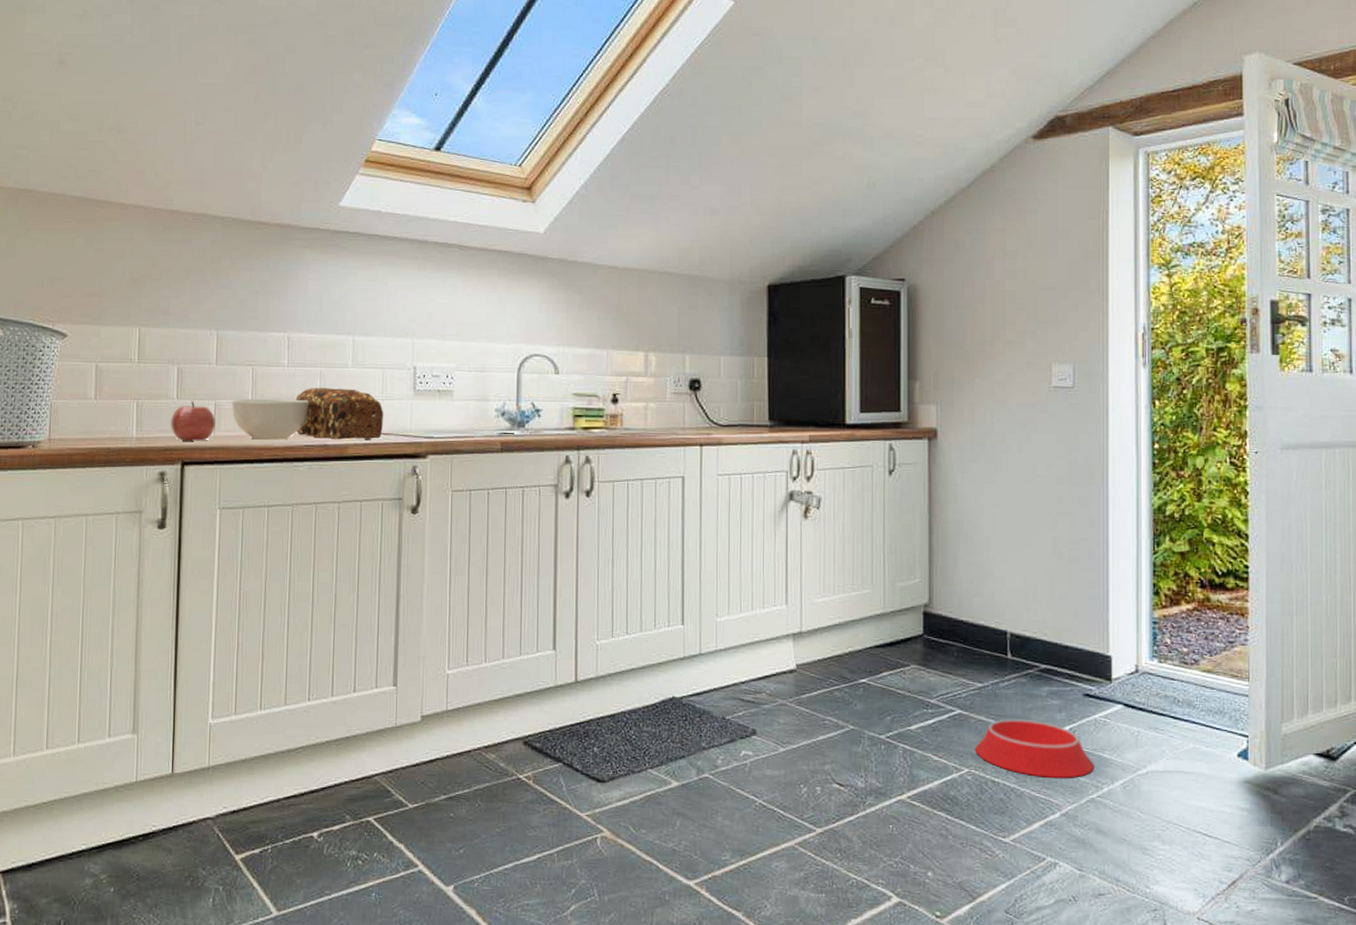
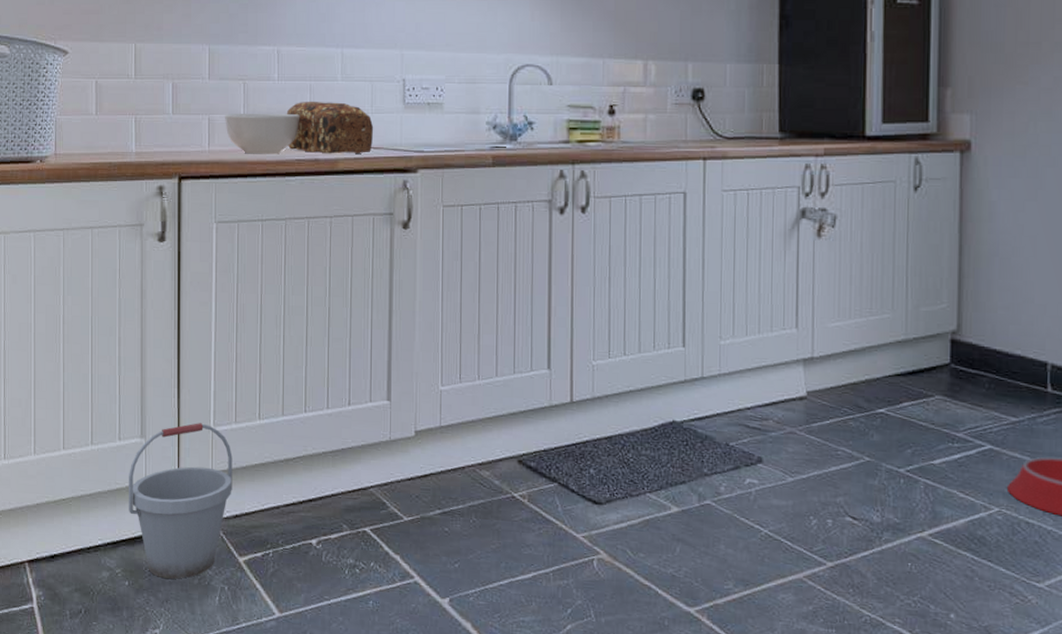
bucket: none [117,716,231,882] -> present [129,423,233,579]
fruit: present [171,400,215,441] -> none [167,115,210,156]

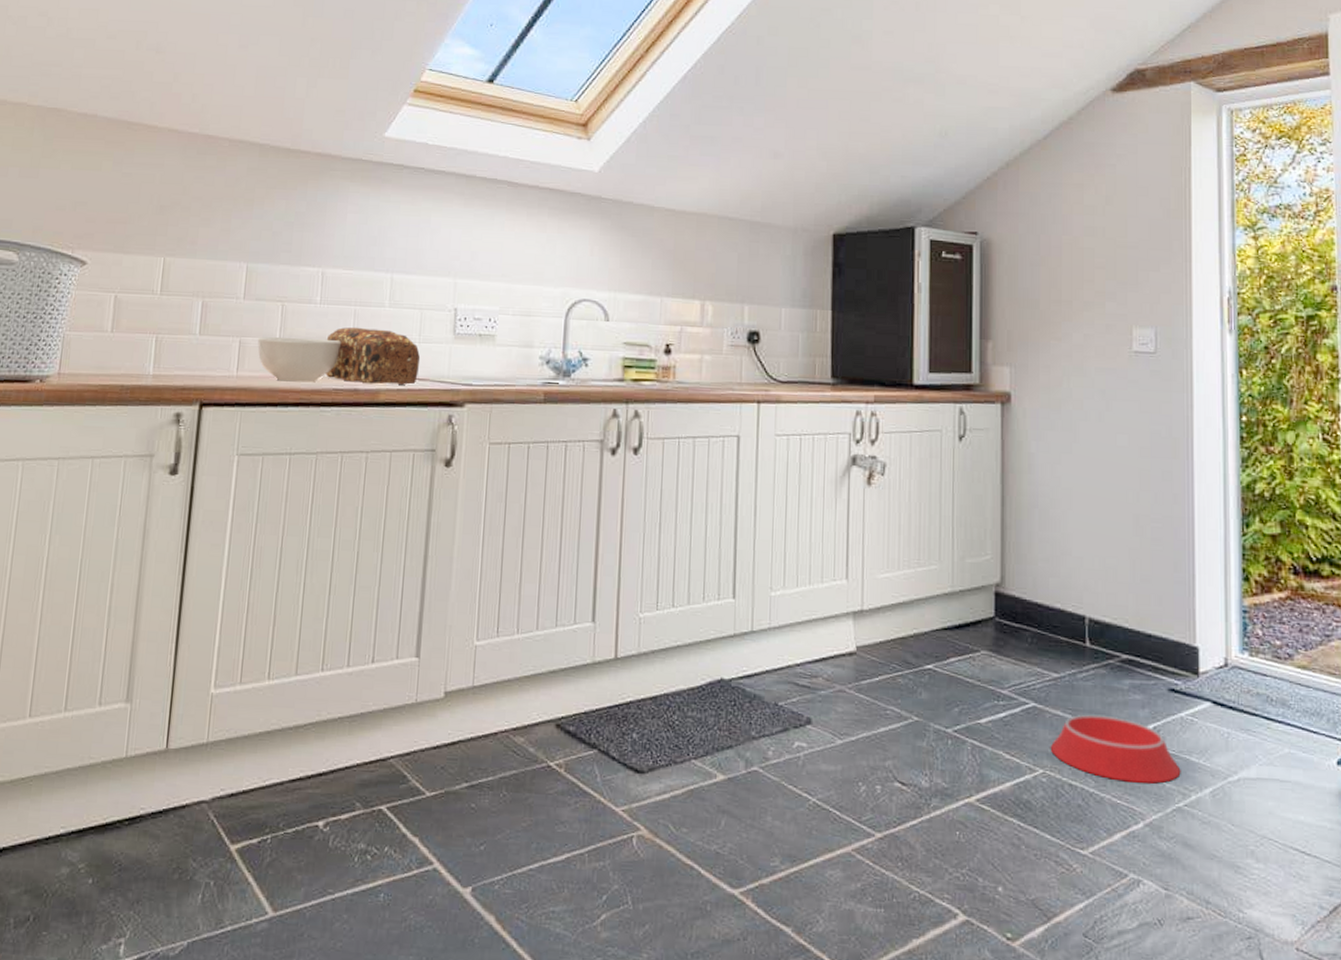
bucket: present [129,423,233,579] -> none [102,684,234,874]

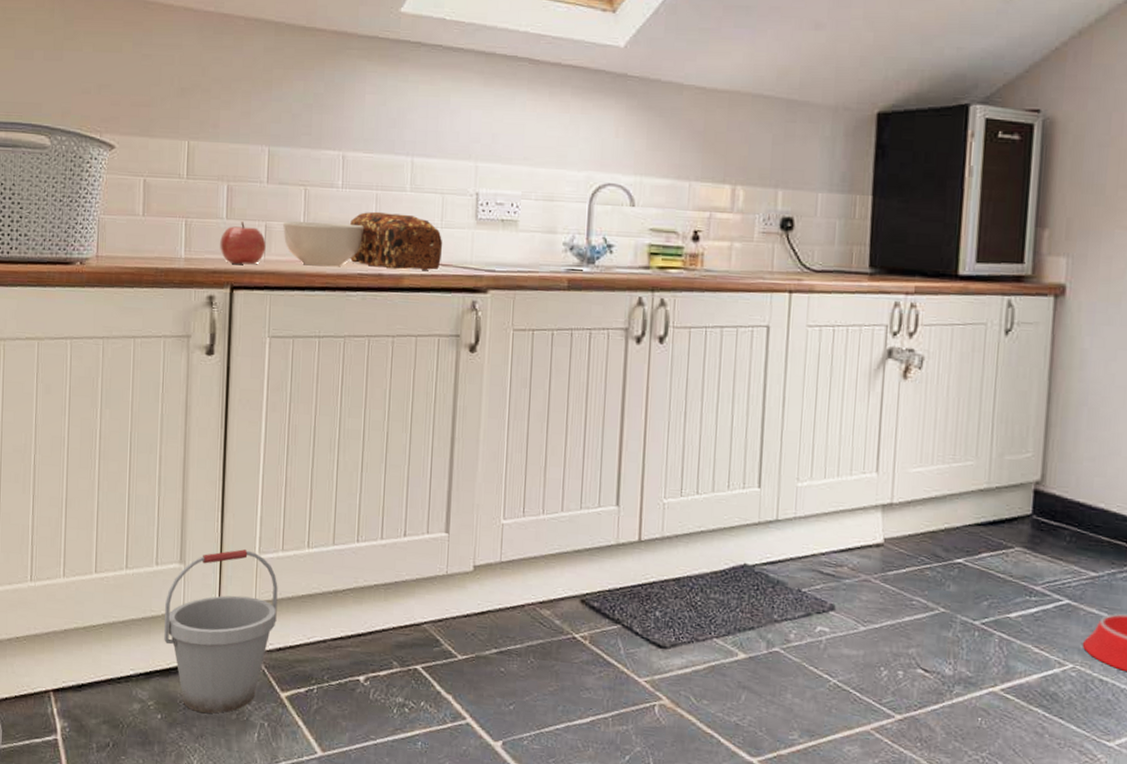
bucket: none [102,684,234,874] -> present [164,549,278,714]
fruit: none [191,336,239,381] -> present [220,220,266,265]

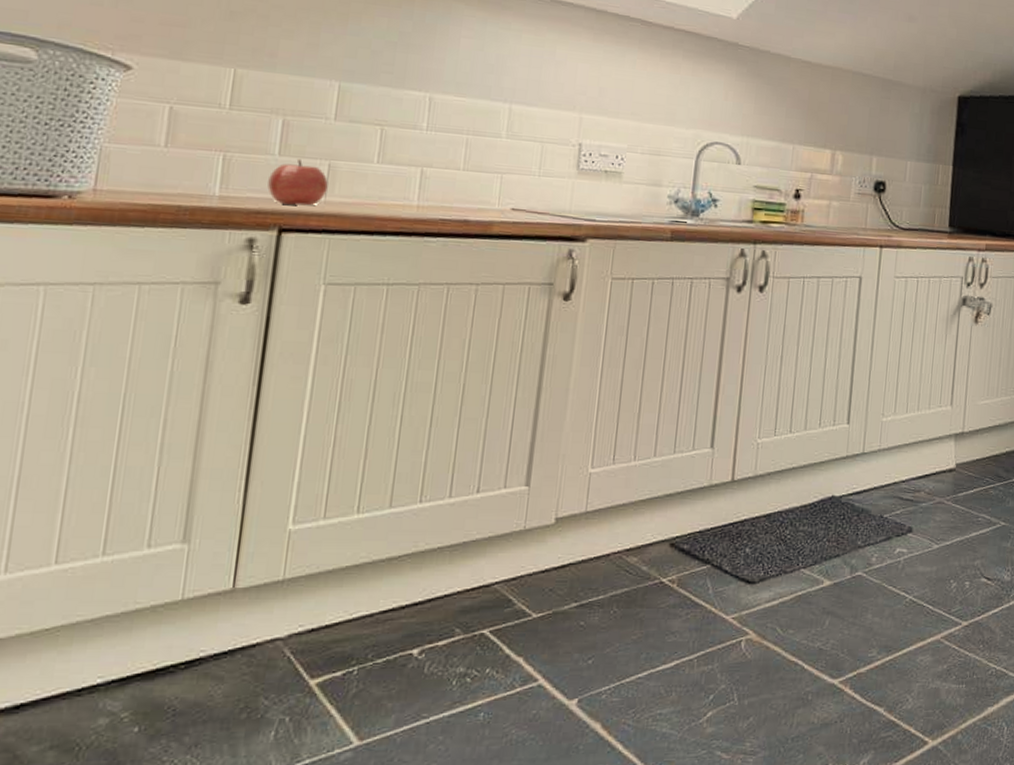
bucket: present [164,549,278,714] -> none [151,521,316,717]
bowl: present [282,221,365,267] -> none [350,161,451,212]
bread loaf: present [349,211,443,270] -> none [431,156,540,218]

